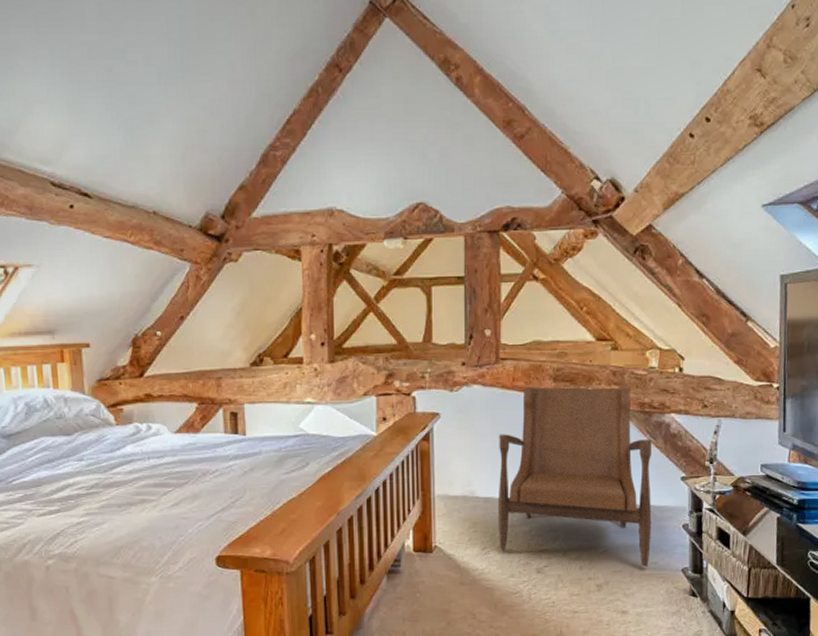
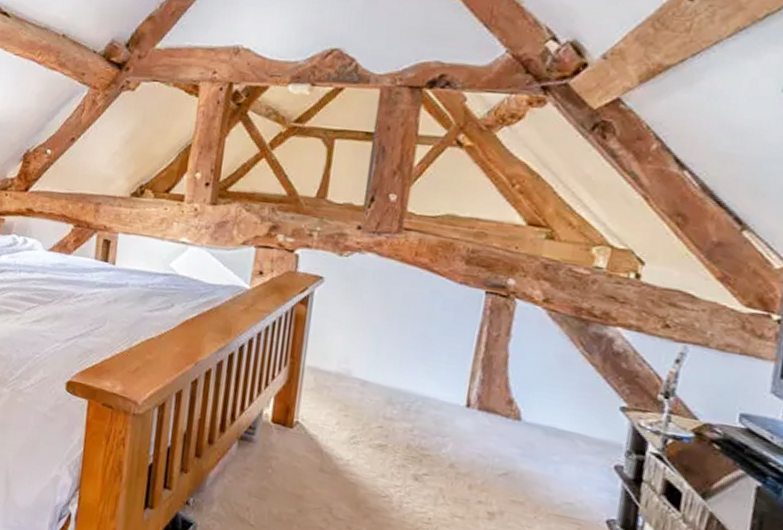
armchair: present [497,387,652,567] -> none [372,264,586,506]

